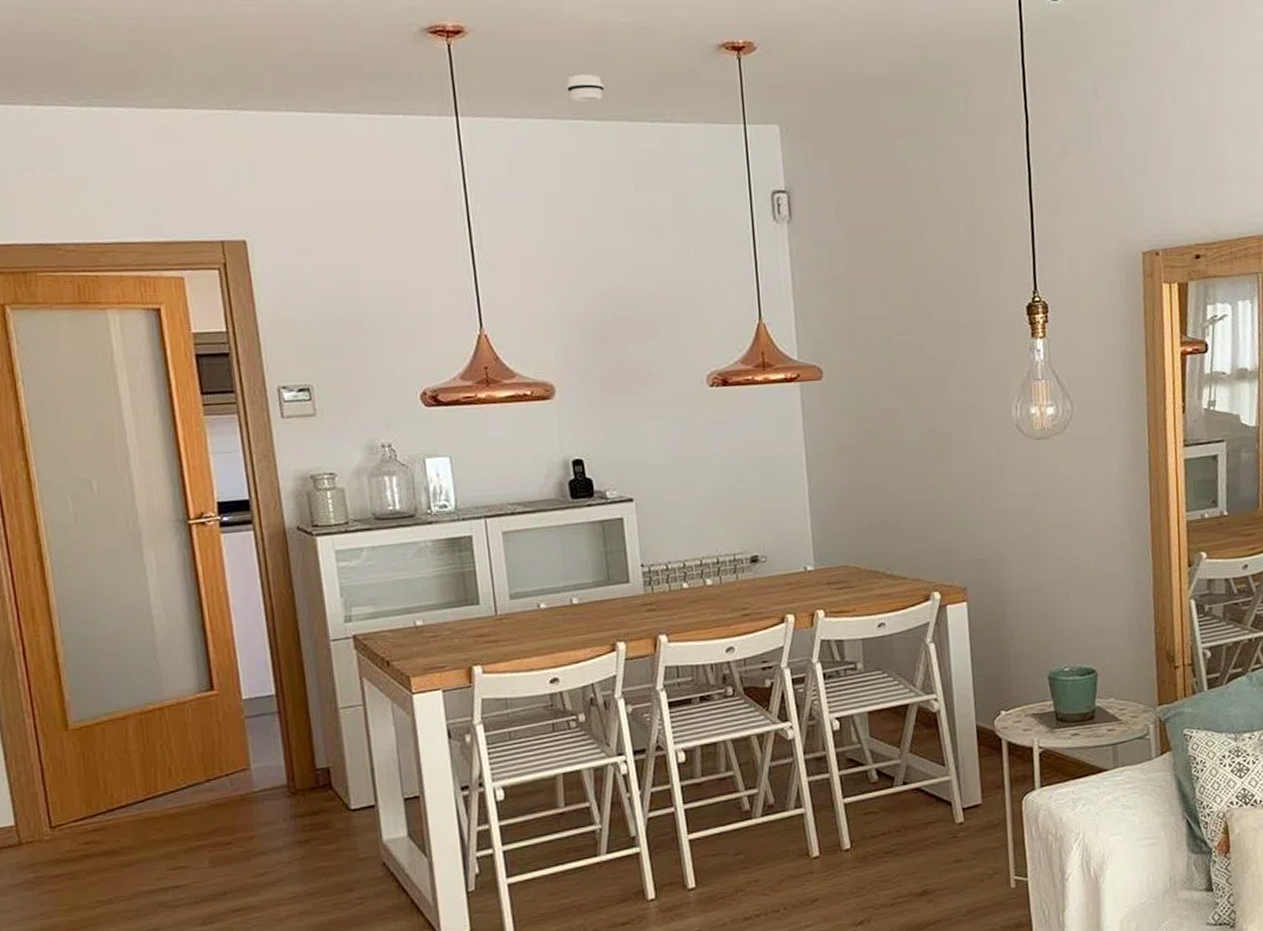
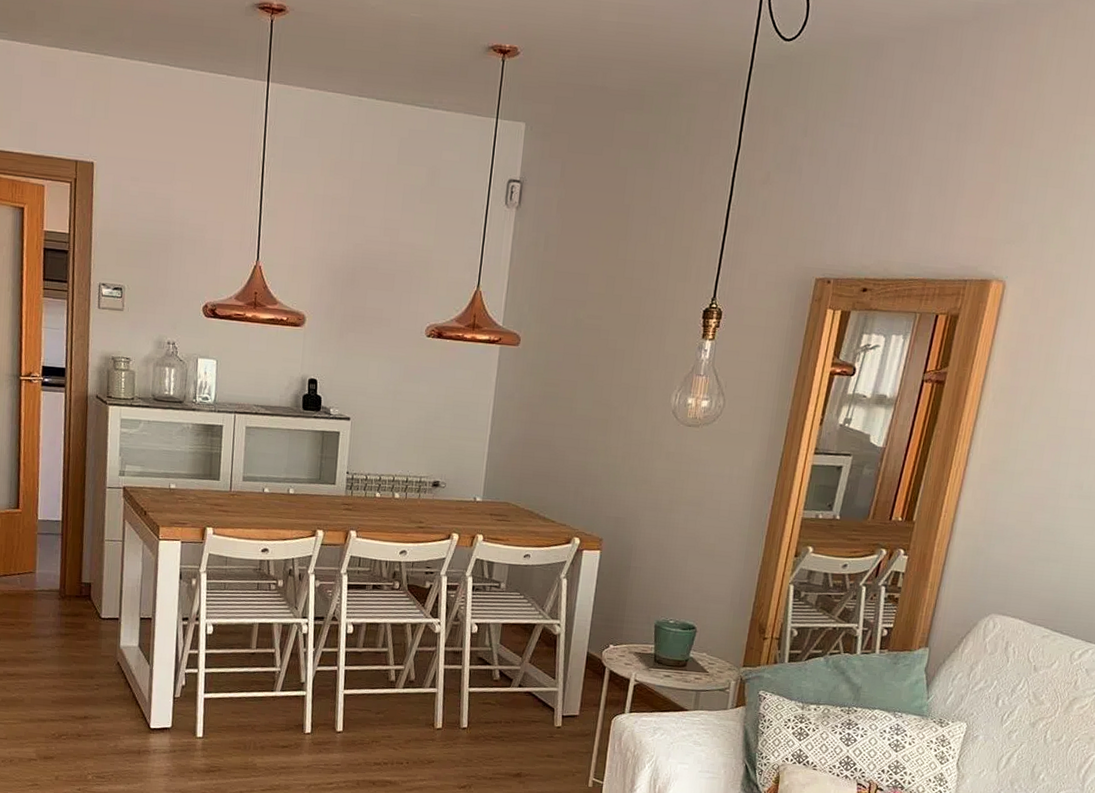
smoke detector: present [566,74,604,103] -> none [358,58,389,84]

